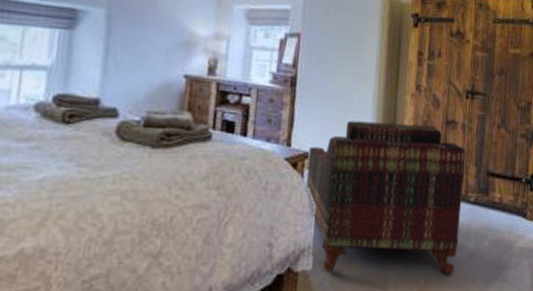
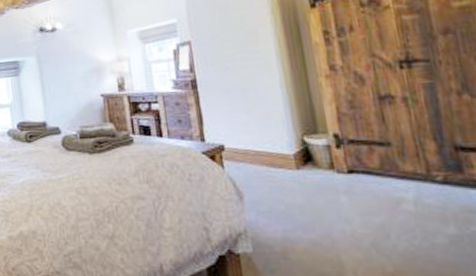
armchair: present [305,121,466,276] -> none [223,103,433,264]

